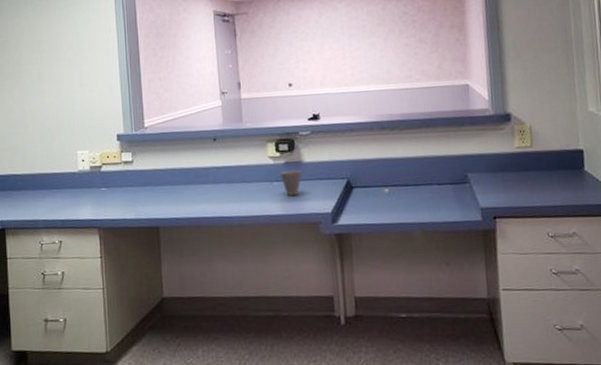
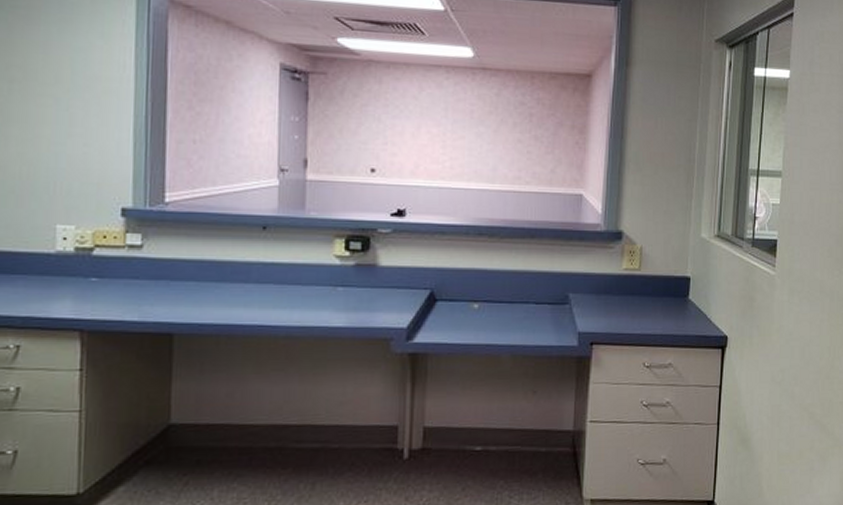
cup: present [280,169,302,196] -> none [347,274,376,304]

